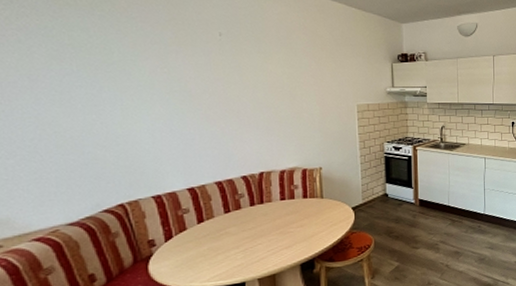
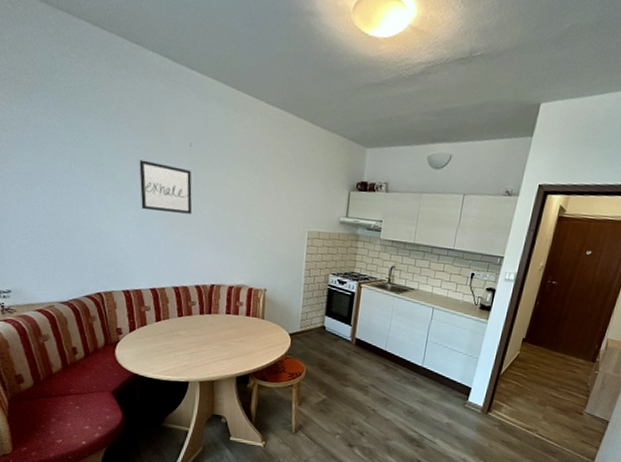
wall art: none [160,54,230,106] -> present [139,159,192,214]

